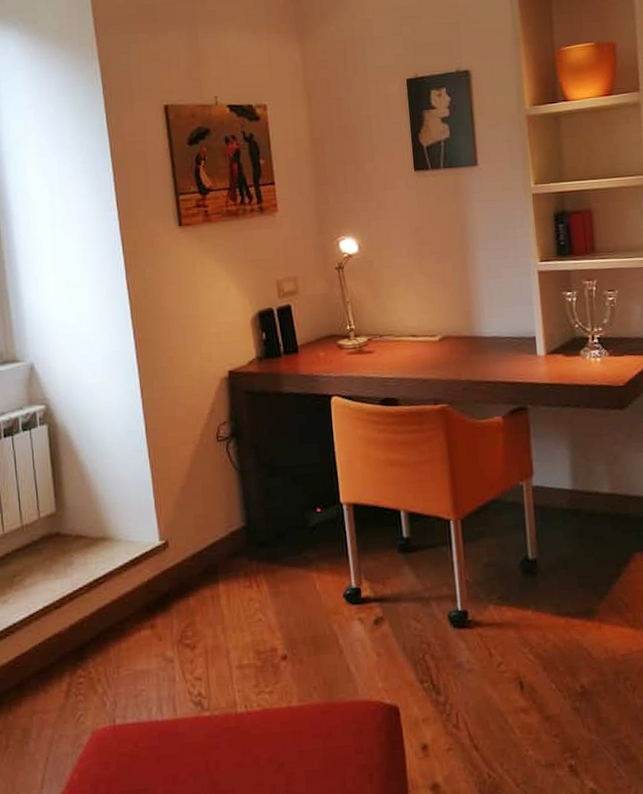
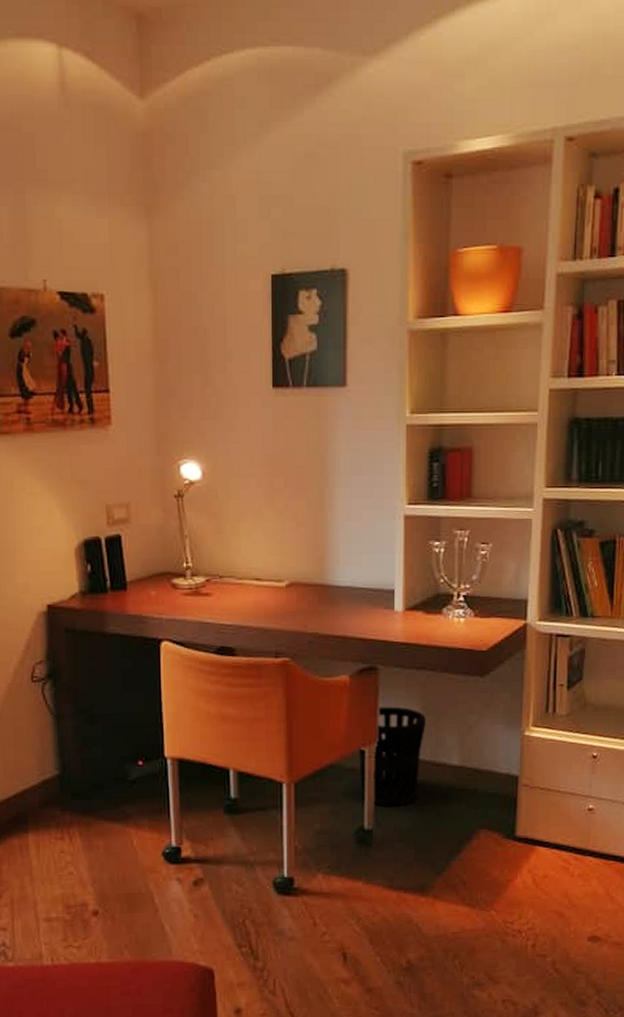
wastebasket: none [516,442,576,536] -> present [358,706,426,807]

